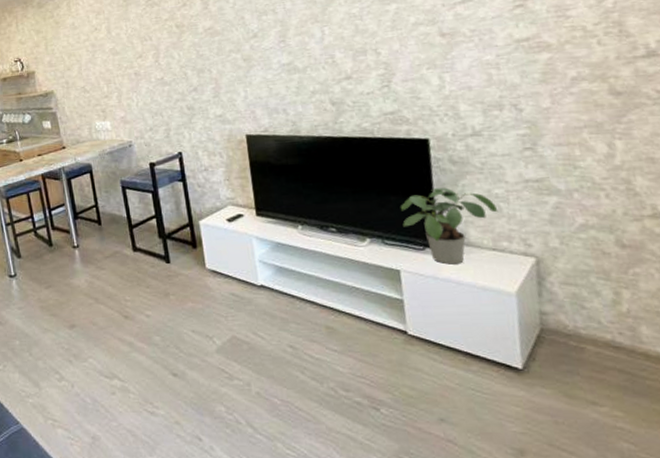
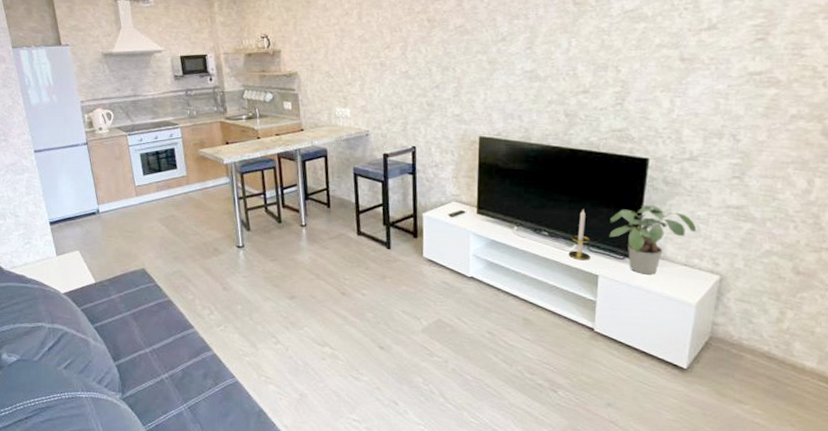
candle: none [362,199,388,256] -> present [568,209,591,261]

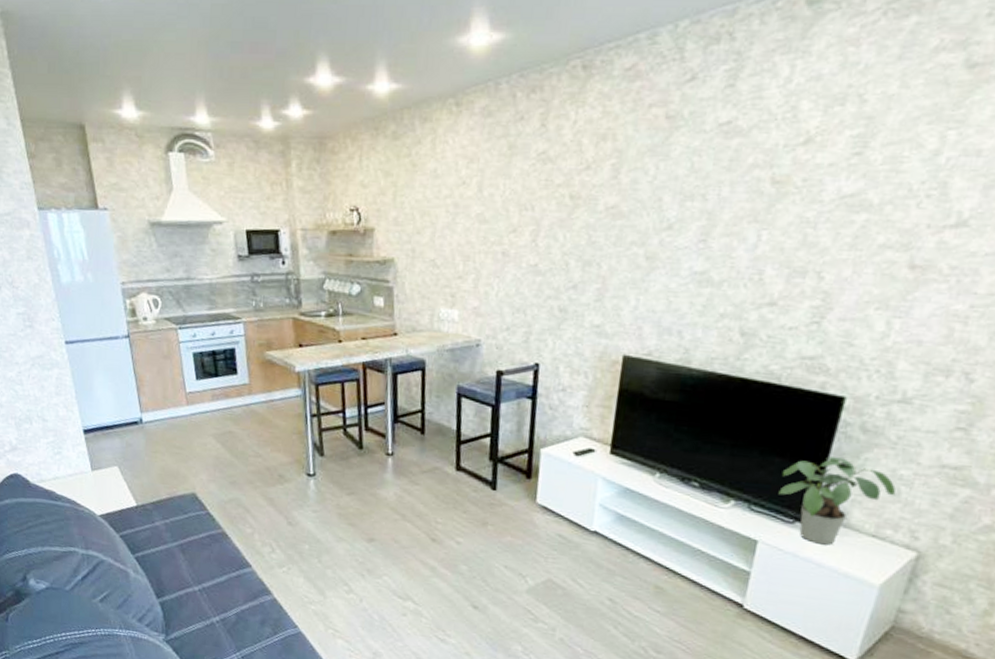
candle: present [568,209,591,261] -> none [722,456,753,521]

